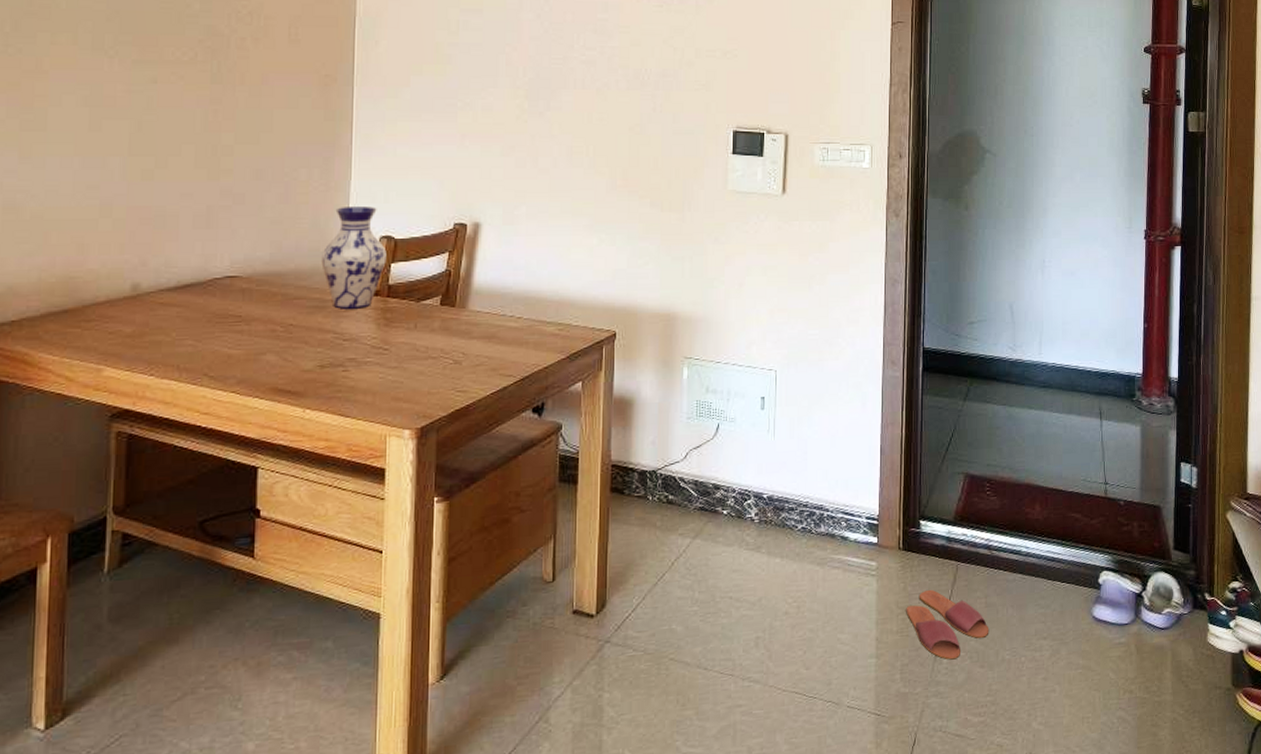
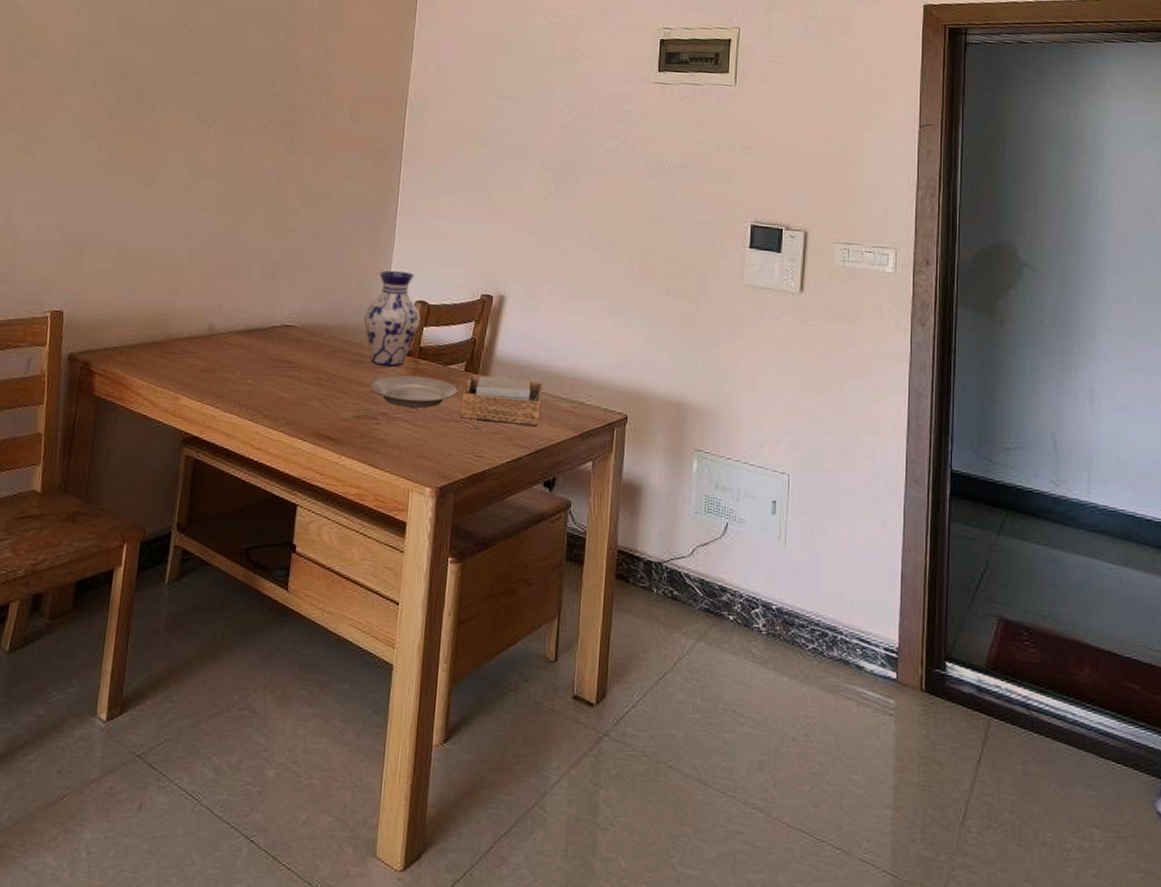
plate: none [334,315,434,350] -> present [370,375,458,408]
napkin holder: none [437,306,527,355] -> present [460,374,543,426]
slippers: present [906,589,989,660] -> none [928,742,1028,830]

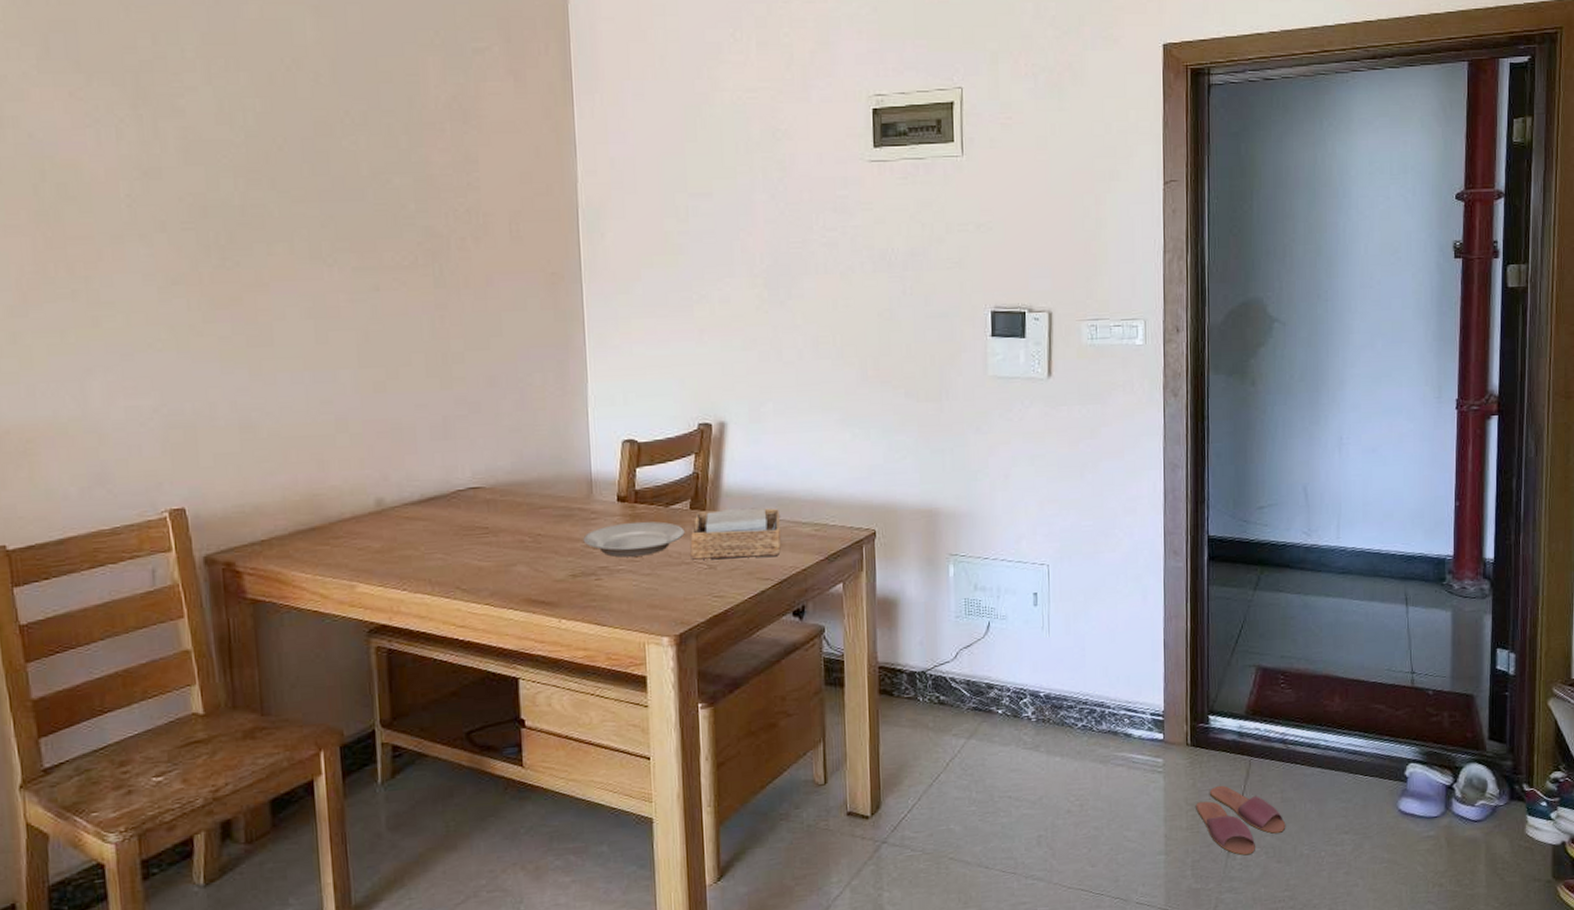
vase: present [363,270,421,367] -> none [564,410,631,517]
slippers: none [928,742,1028,830] -> present [1196,785,1286,856]

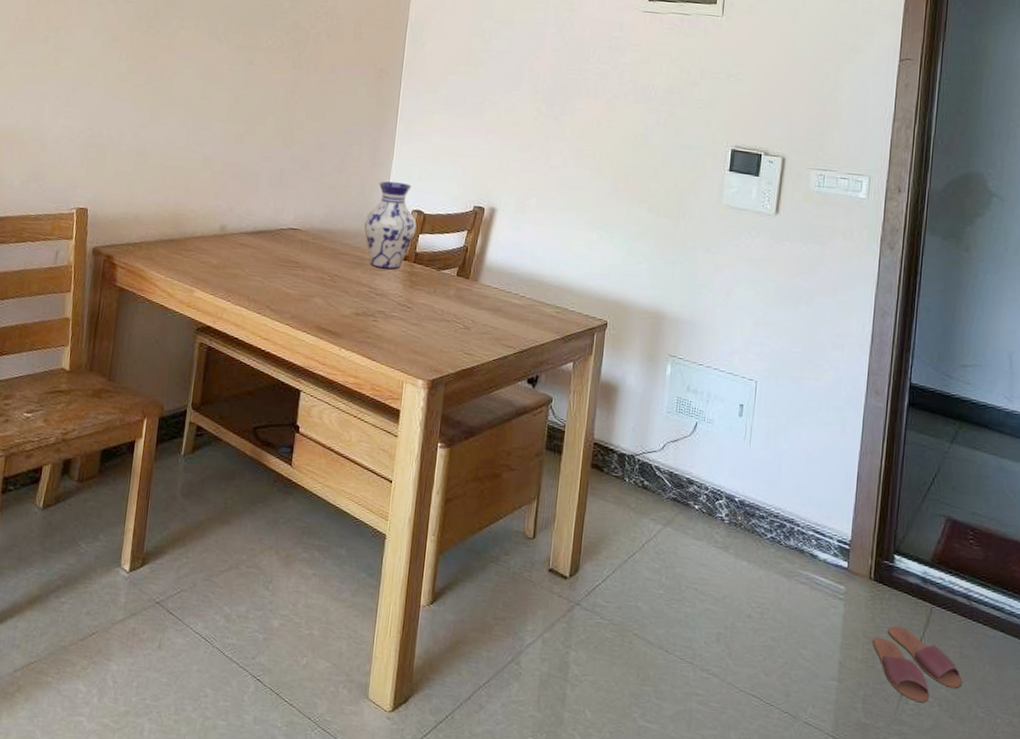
vase: none [564,410,631,517] -> present [364,181,417,270]
plate: present [583,521,685,558] -> none [369,277,450,308]
napkin holder: present [690,508,781,560] -> none [451,279,529,328]

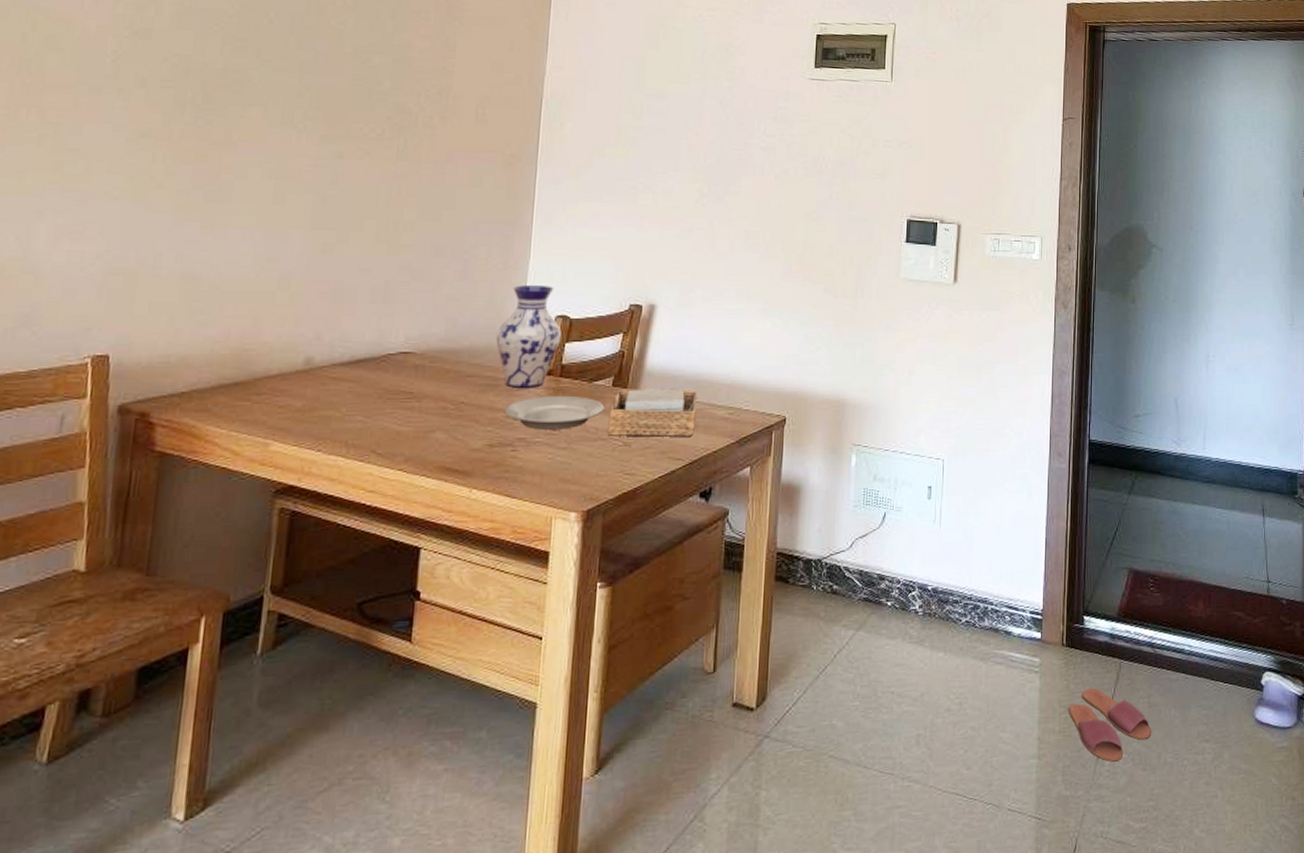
plate: none [369,277,450,308] -> present [504,395,605,430]
napkin holder: none [451,279,529,328] -> present [607,388,698,437]

